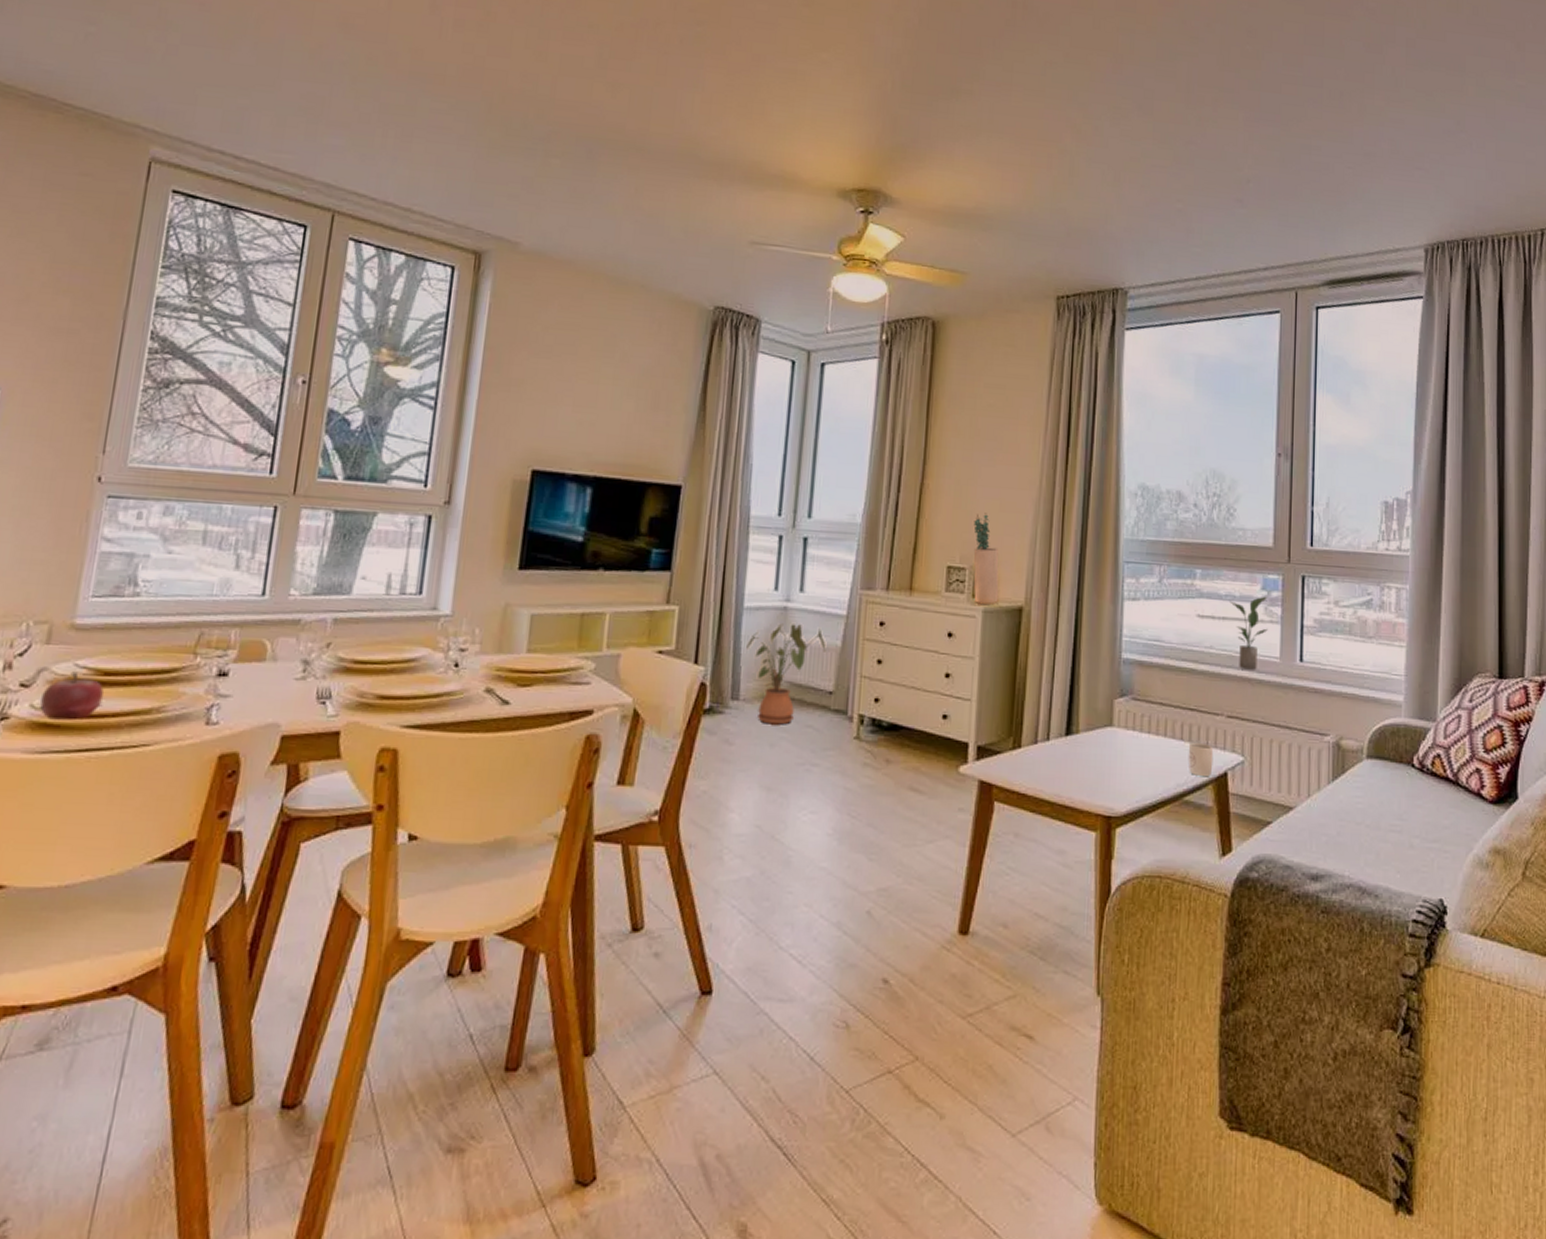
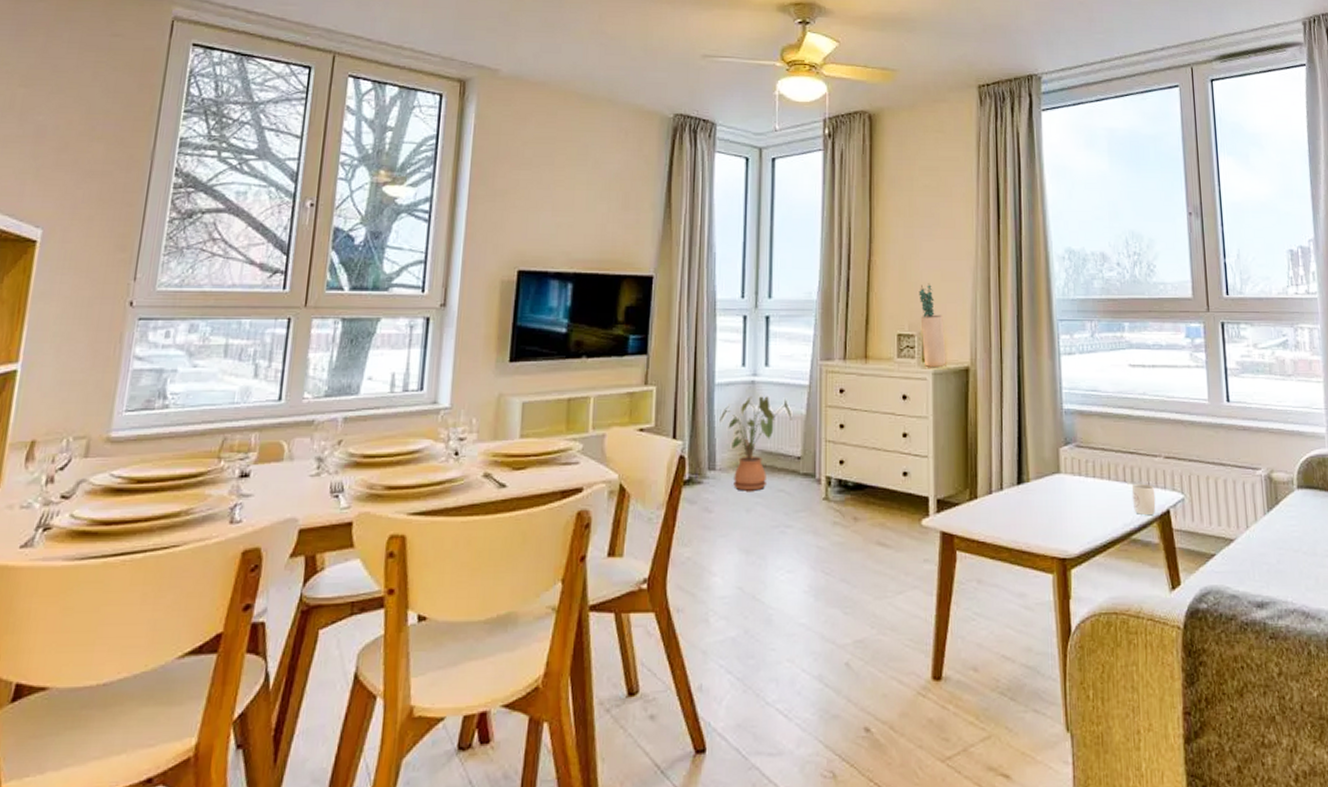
fruit: present [40,671,104,720] -> none [79,481,138,527]
potted plant: present [1230,596,1268,670] -> none [1157,343,1195,412]

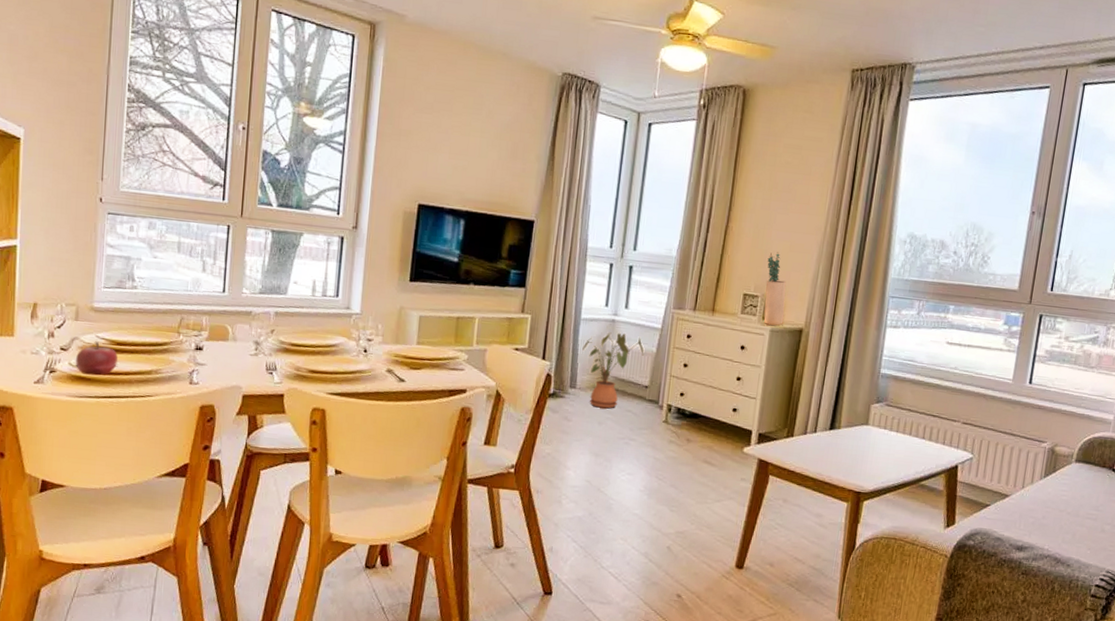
fruit: none [79,481,138,527] -> present [75,341,119,376]
mug: present [1131,483,1156,516] -> none [926,441,949,468]

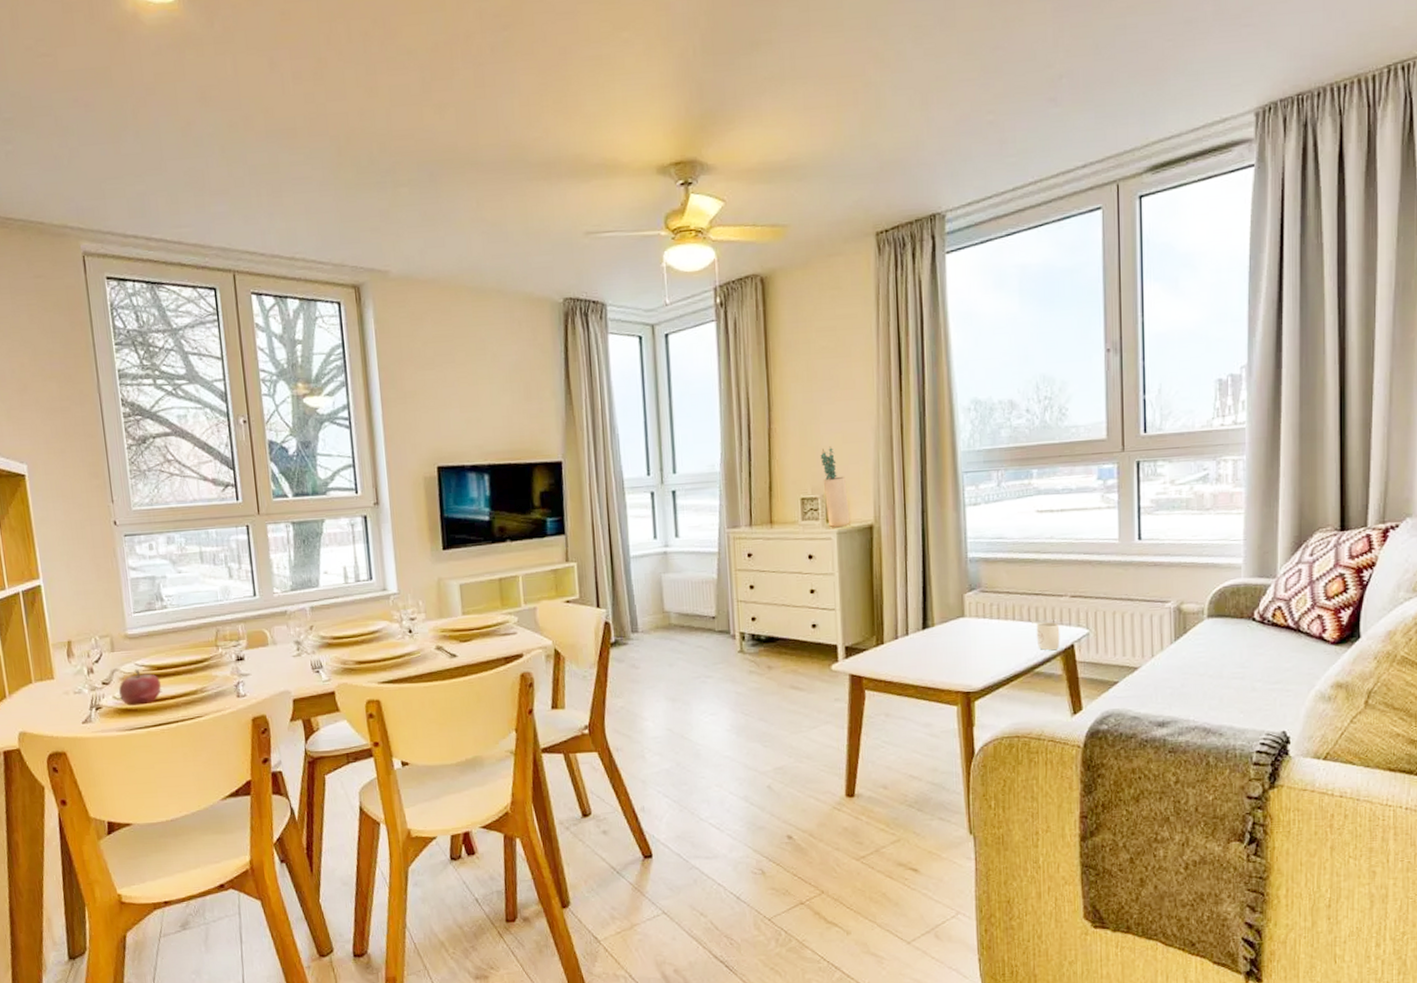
house plant: present [582,332,644,409] -> none [637,564,705,649]
mug: none [926,441,949,468] -> present [1036,621,1060,651]

